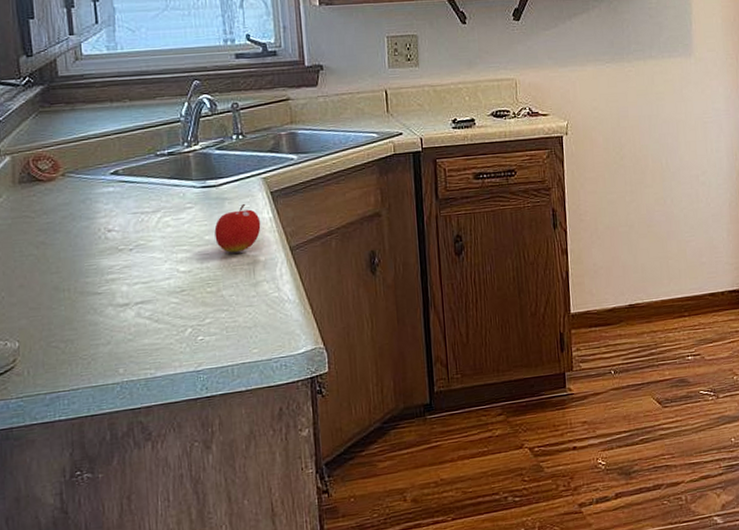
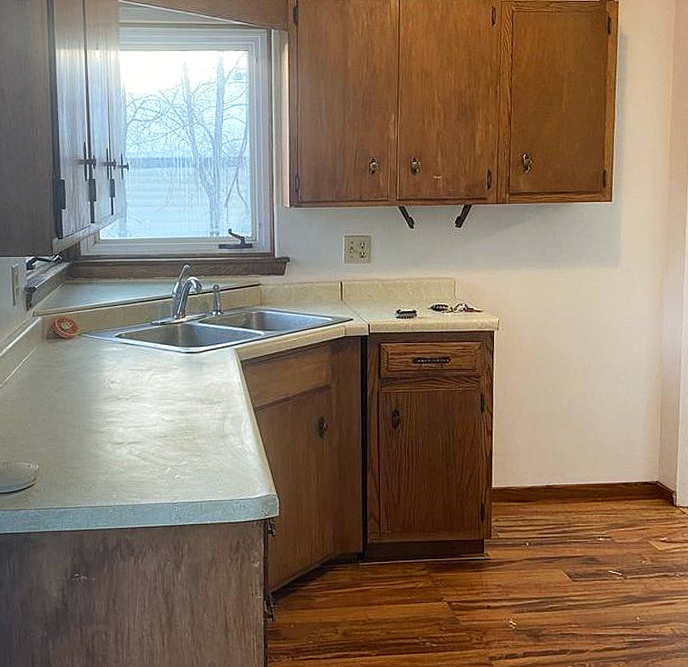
fruit: present [214,203,261,253] -> none [194,368,231,408]

